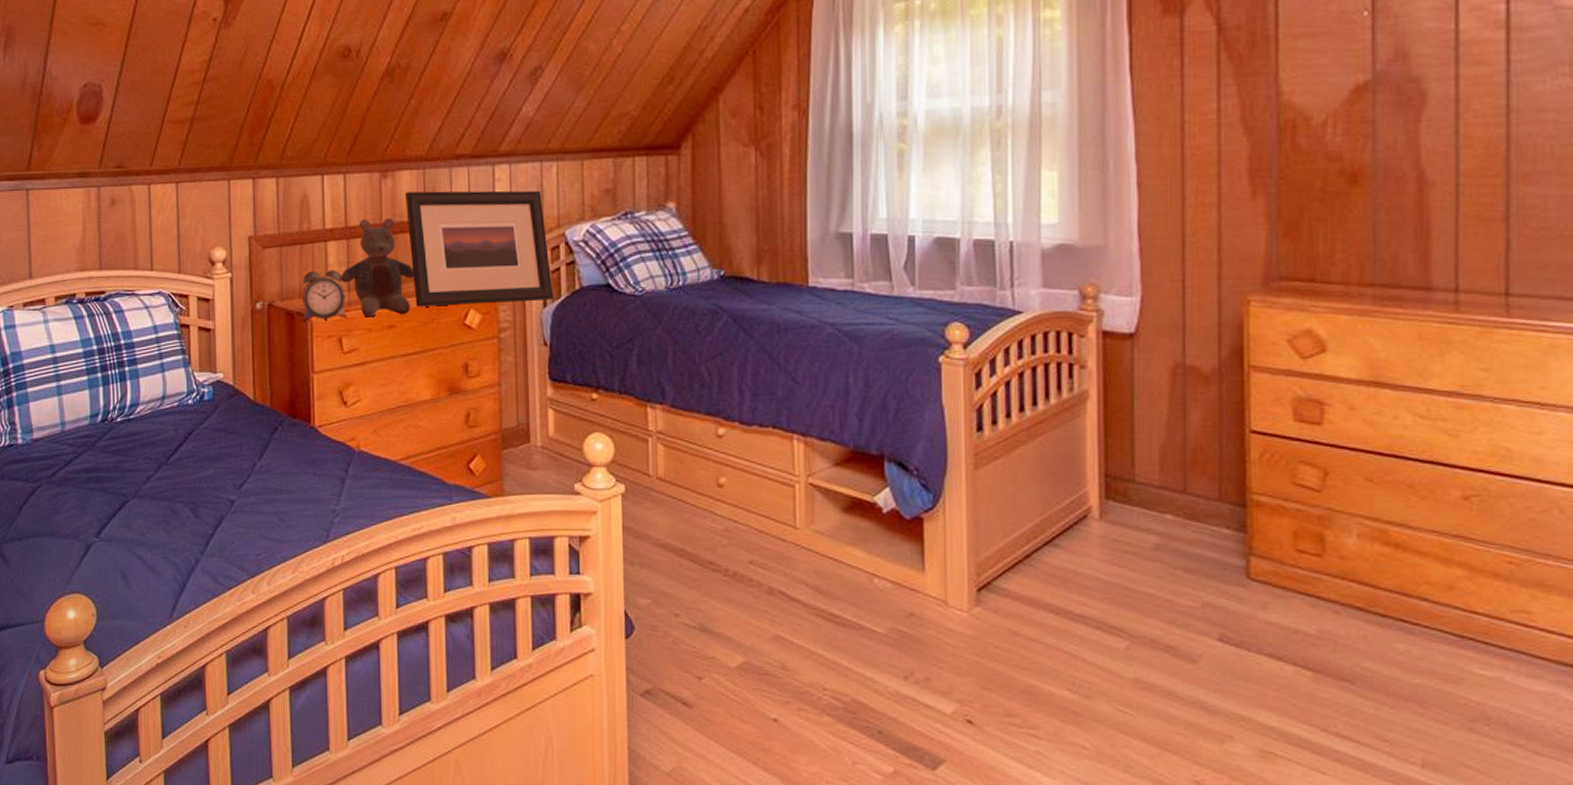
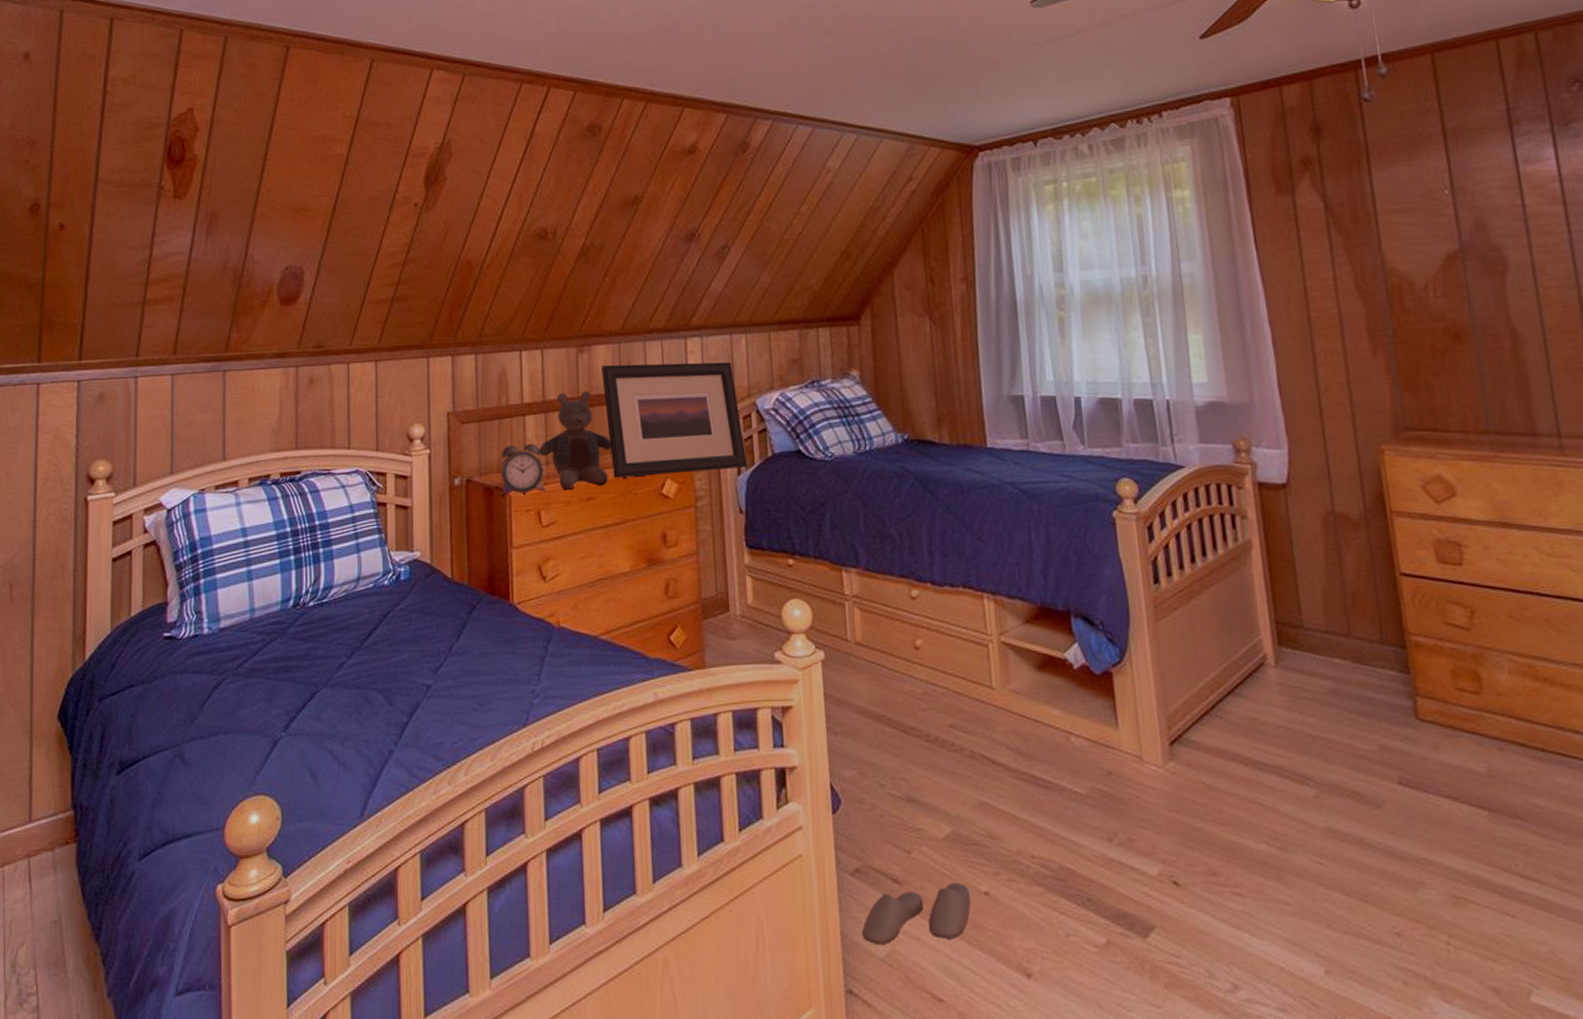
slippers: none [649,709,758,760] -> present [862,883,971,944]

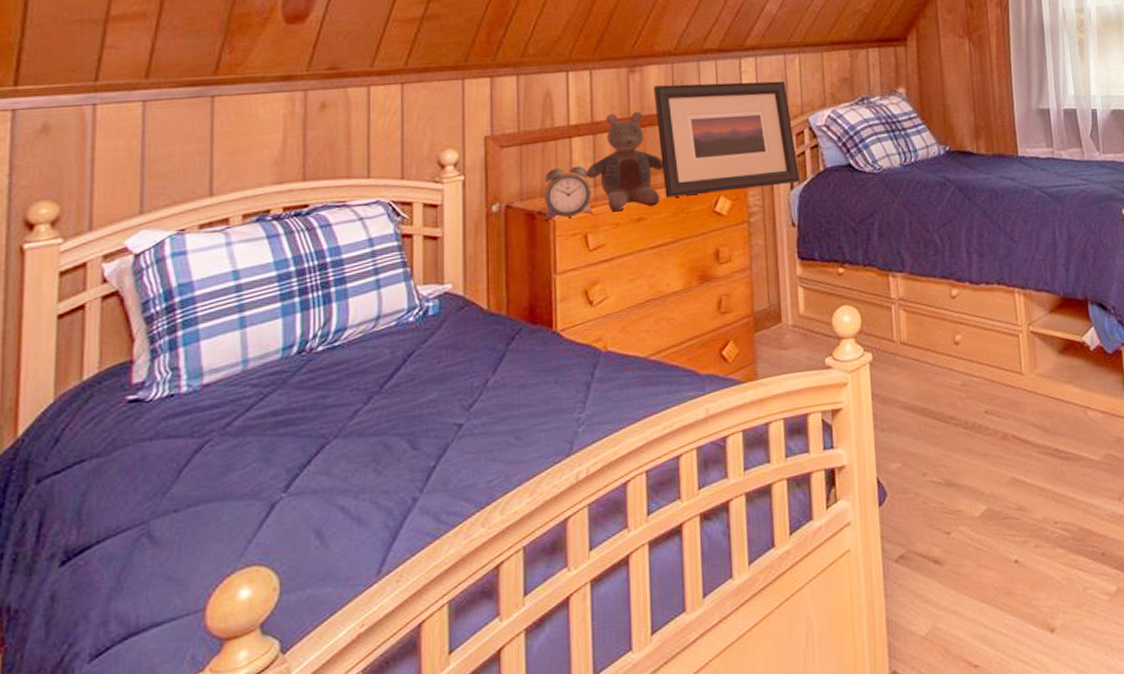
slippers: present [862,883,971,944] -> none [906,555,1003,624]

